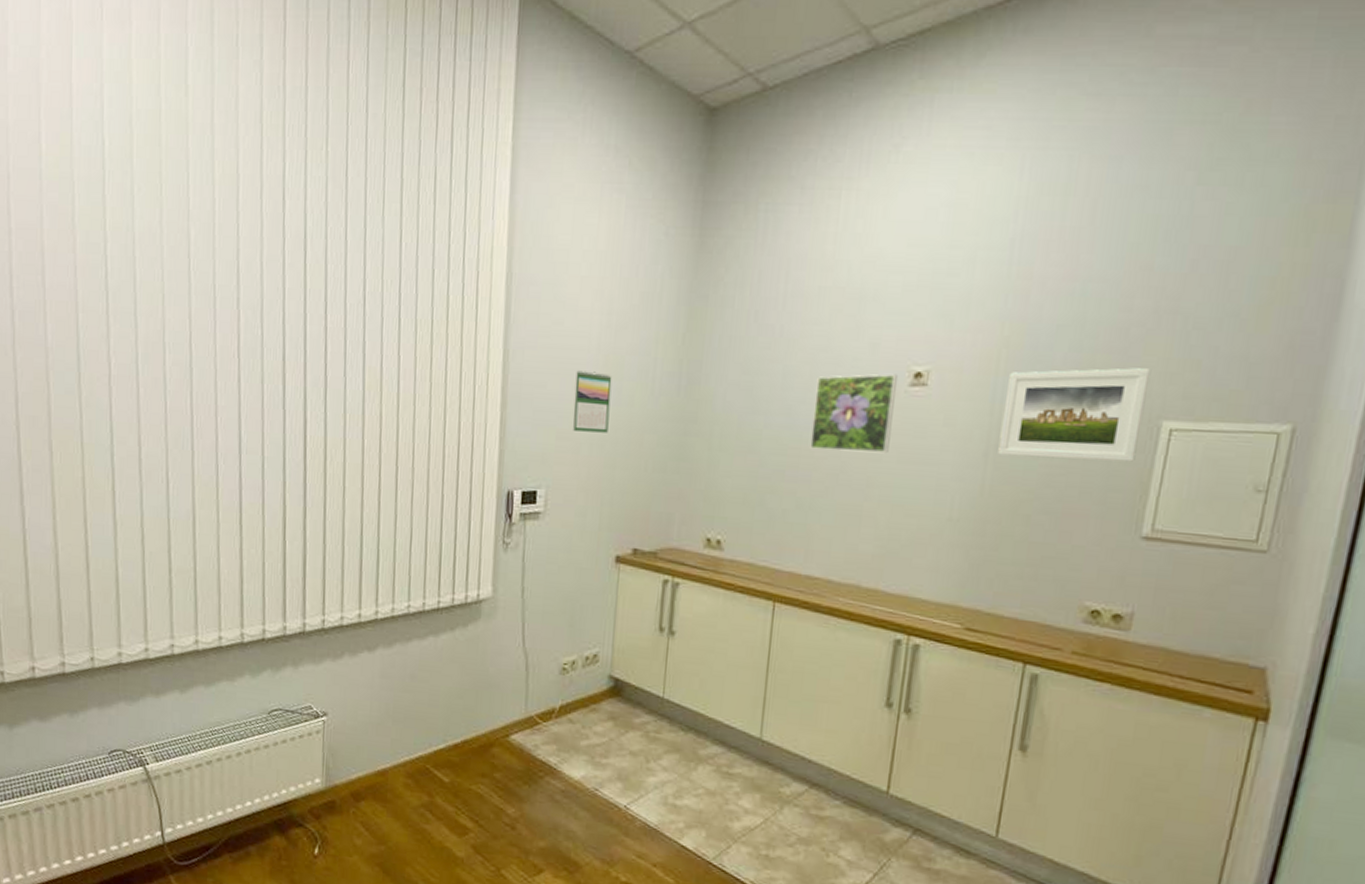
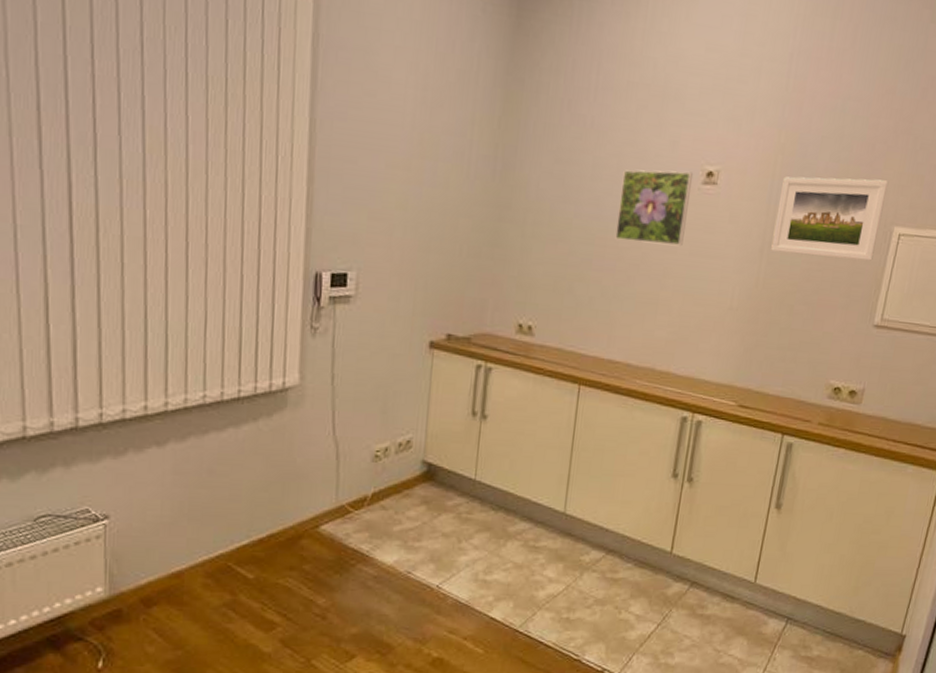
calendar: present [572,370,612,433] -> none [385,147,427,215]

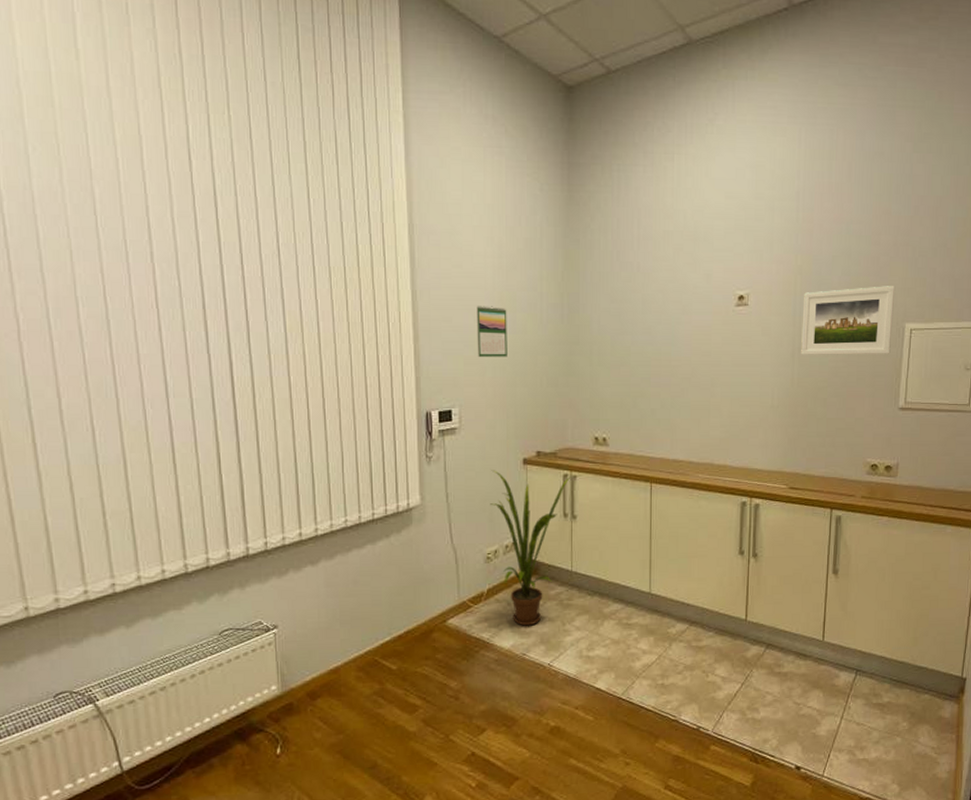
house plant: none [384,351,486,540] -> present [490,470,571,626]
calendar: none [385,147,427,215] -> present [476,306,507,357]
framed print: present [615,169,693,247] -> none [667,297,726,360]

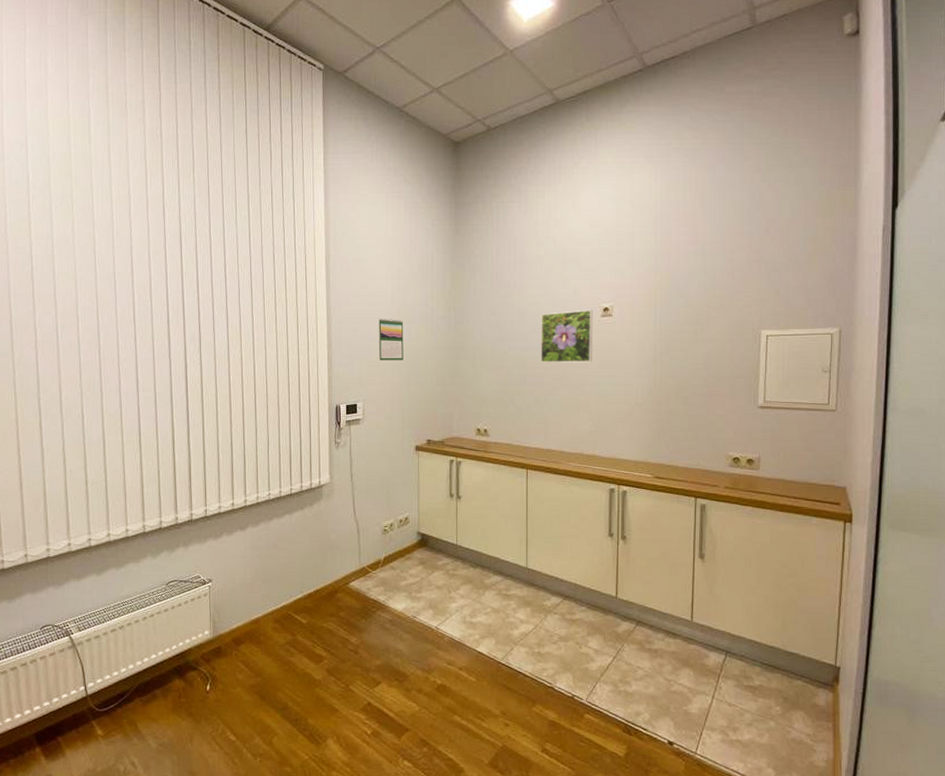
house plant: present [490,470,571,626] -> none [387,455,457,592]
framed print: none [667,297,726,360] -> present [541,309,593,363]
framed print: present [801,286,896,355] -> none [662,297,750,359]

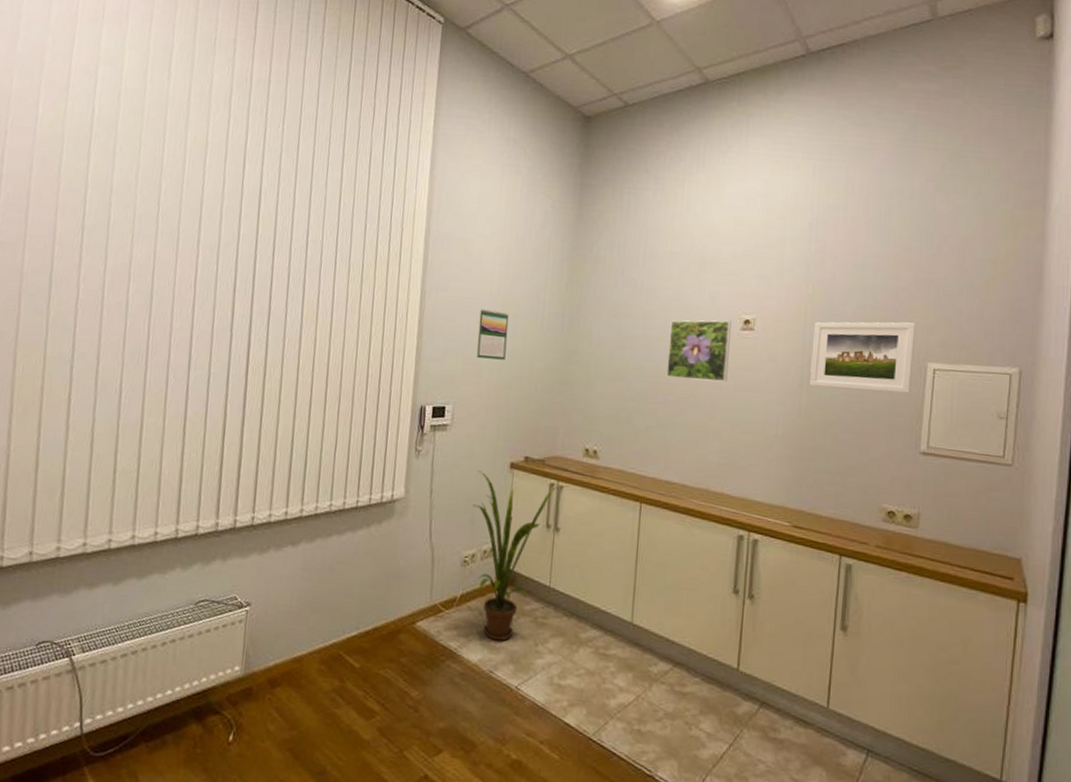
house plant: none [387,455,457,592] -> present [472,470,558,641]
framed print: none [662,297,750,359] -> present [810,322,917,393]

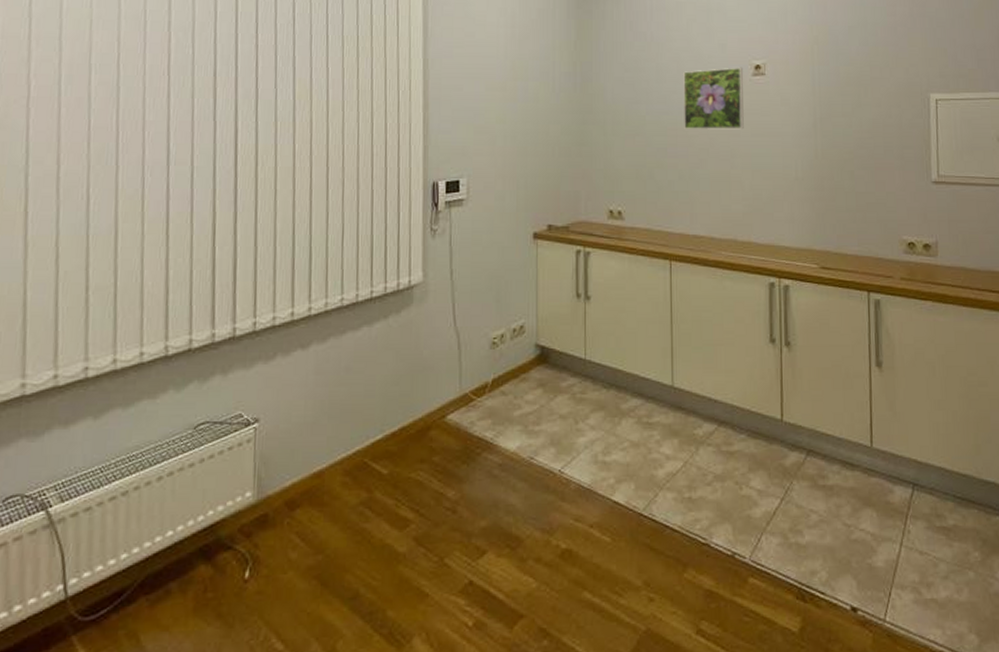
house plant: present [472,470,558,641] -> none [497,245,585,424]
calendar: present [476,309,509,360] -> none [487,74,519,126]
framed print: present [810,322,917,393] -> none [822,56,917,126]

